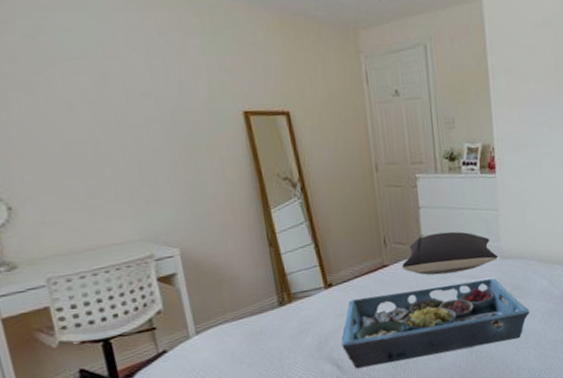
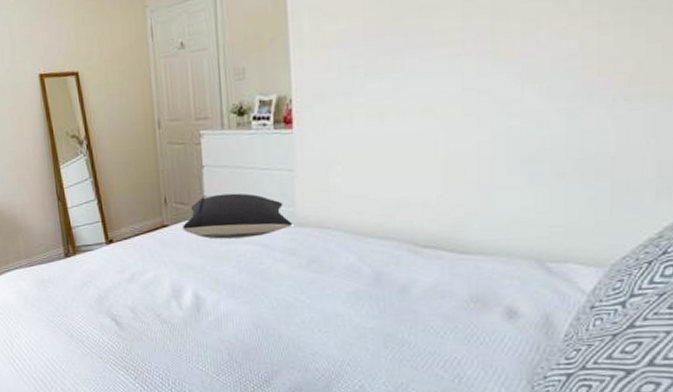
serving tray: present [341,278,530,369] -> none [120,248,331,327]

